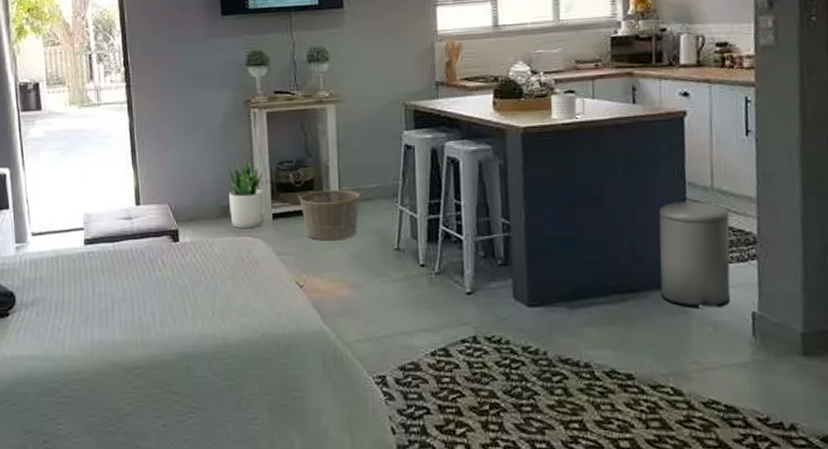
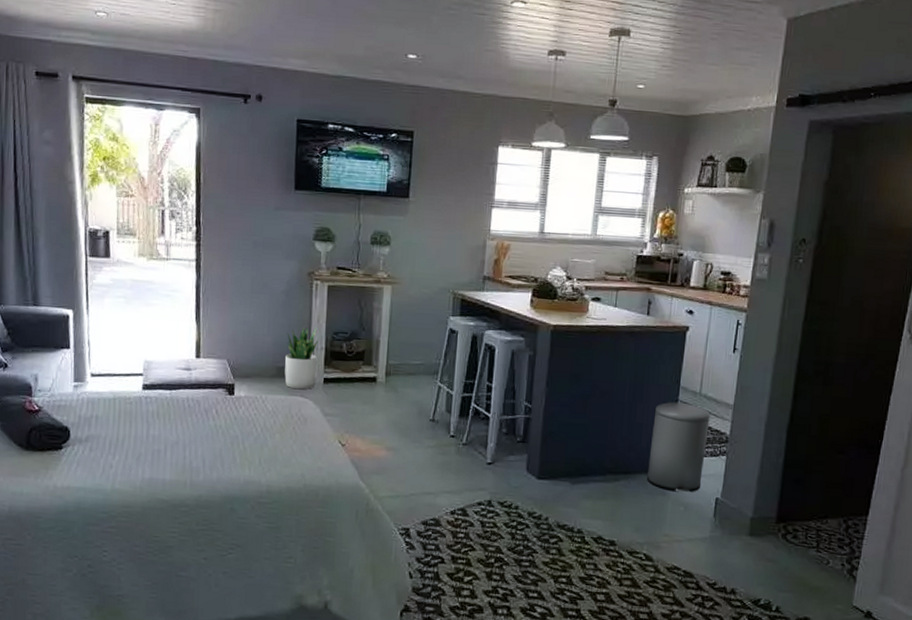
basket: present [297,189,361,241] -> none [348,361,406,408]
mug: present [551,93,586,121] -> none [579,299,609,324]

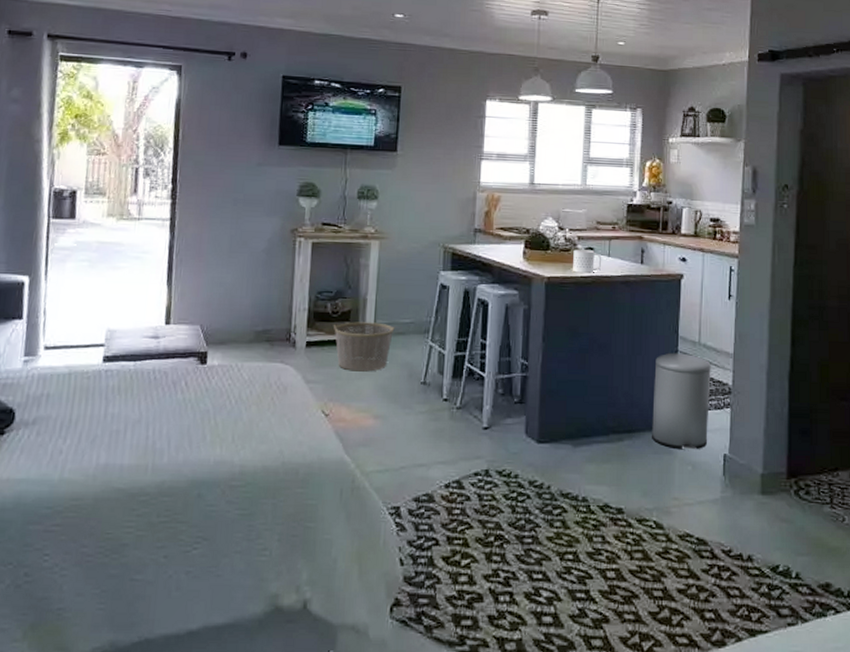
planter: present [284,327,319,390] -> none [263,286,301,355]
basket: none [348,361,406,408] -> present [333,322,395,372]
mug: none [579,299,609,324] -> present [573,249,602,274]

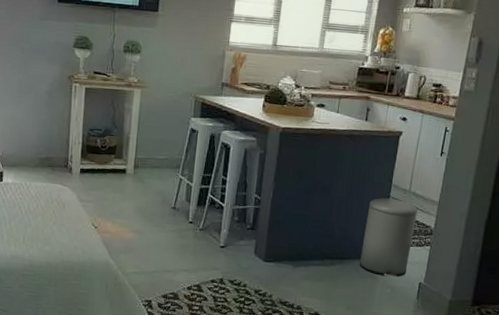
basket: present [333,322,395,372] -> none [102,155,152,196]
mug: present [573,249,602,274] -> none [305,105,332,127]

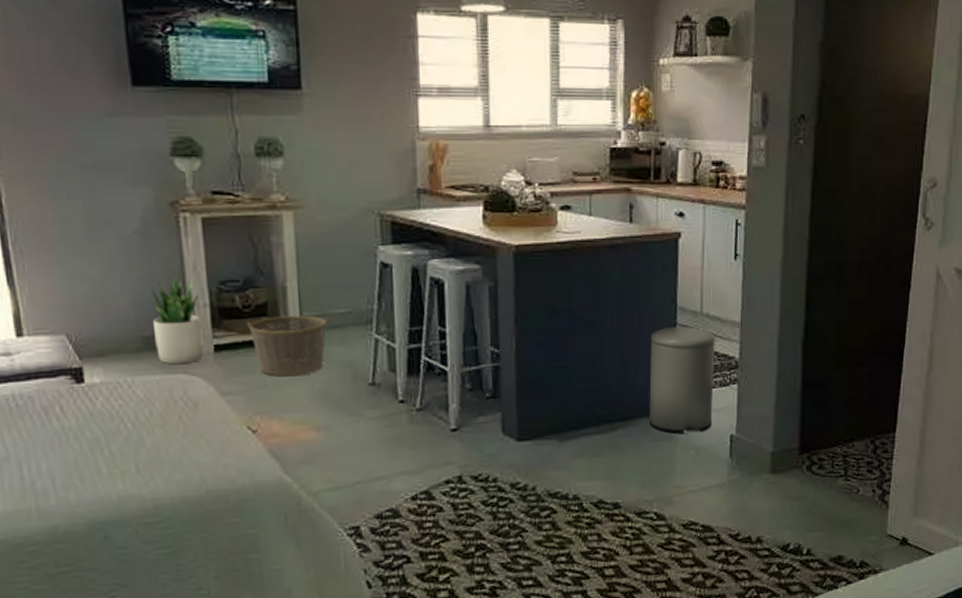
planter: none [46,124,76,178] -> present [151,276,203,365]
basket: none [102,155,152,196] -> present [246,315,328,377]

